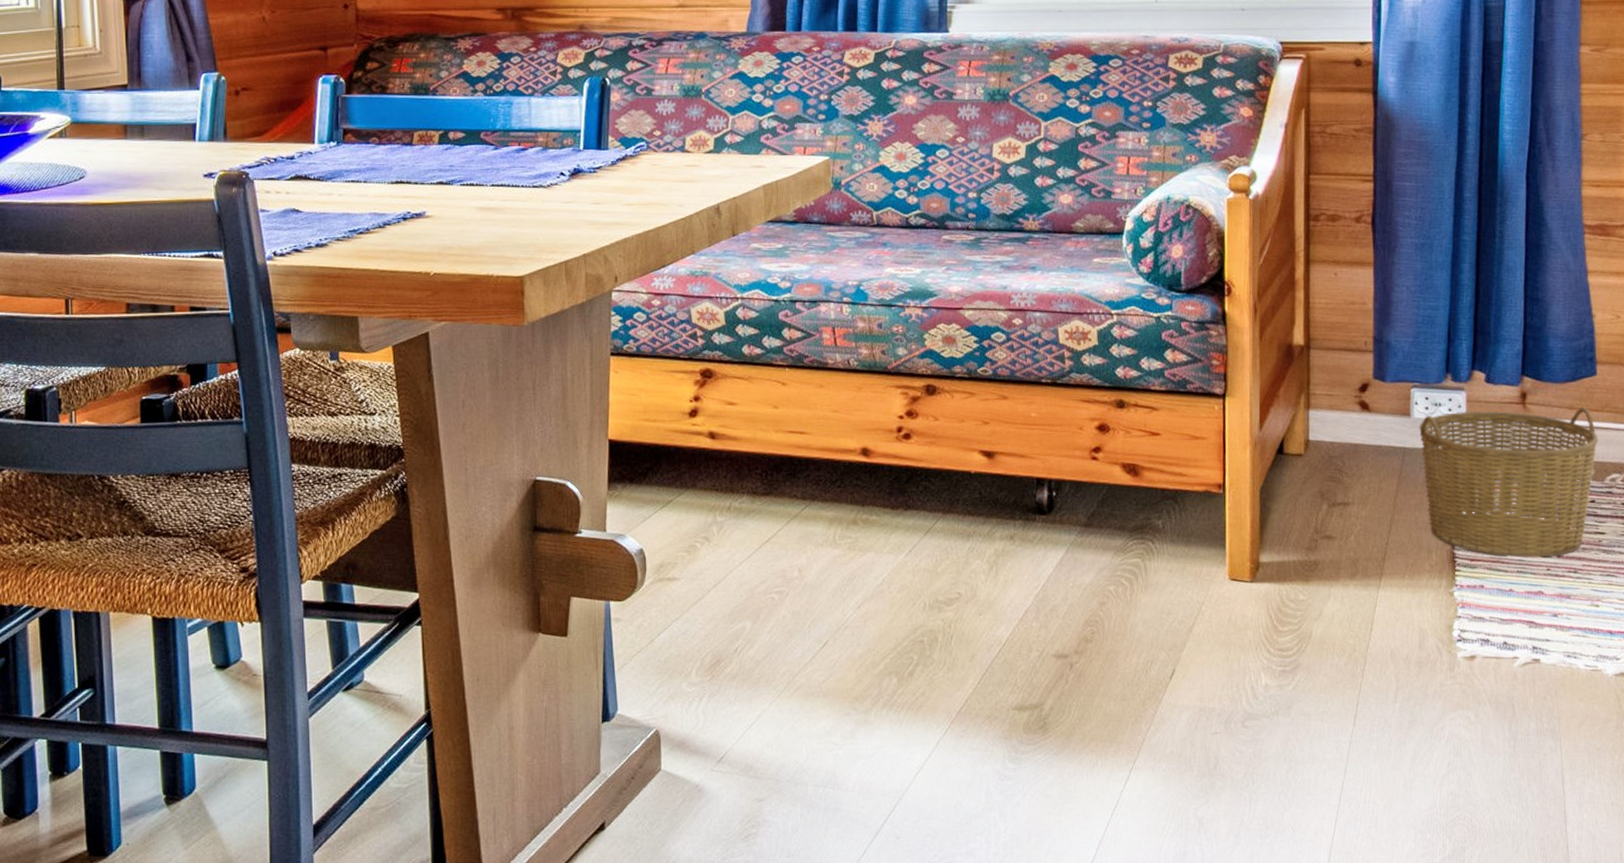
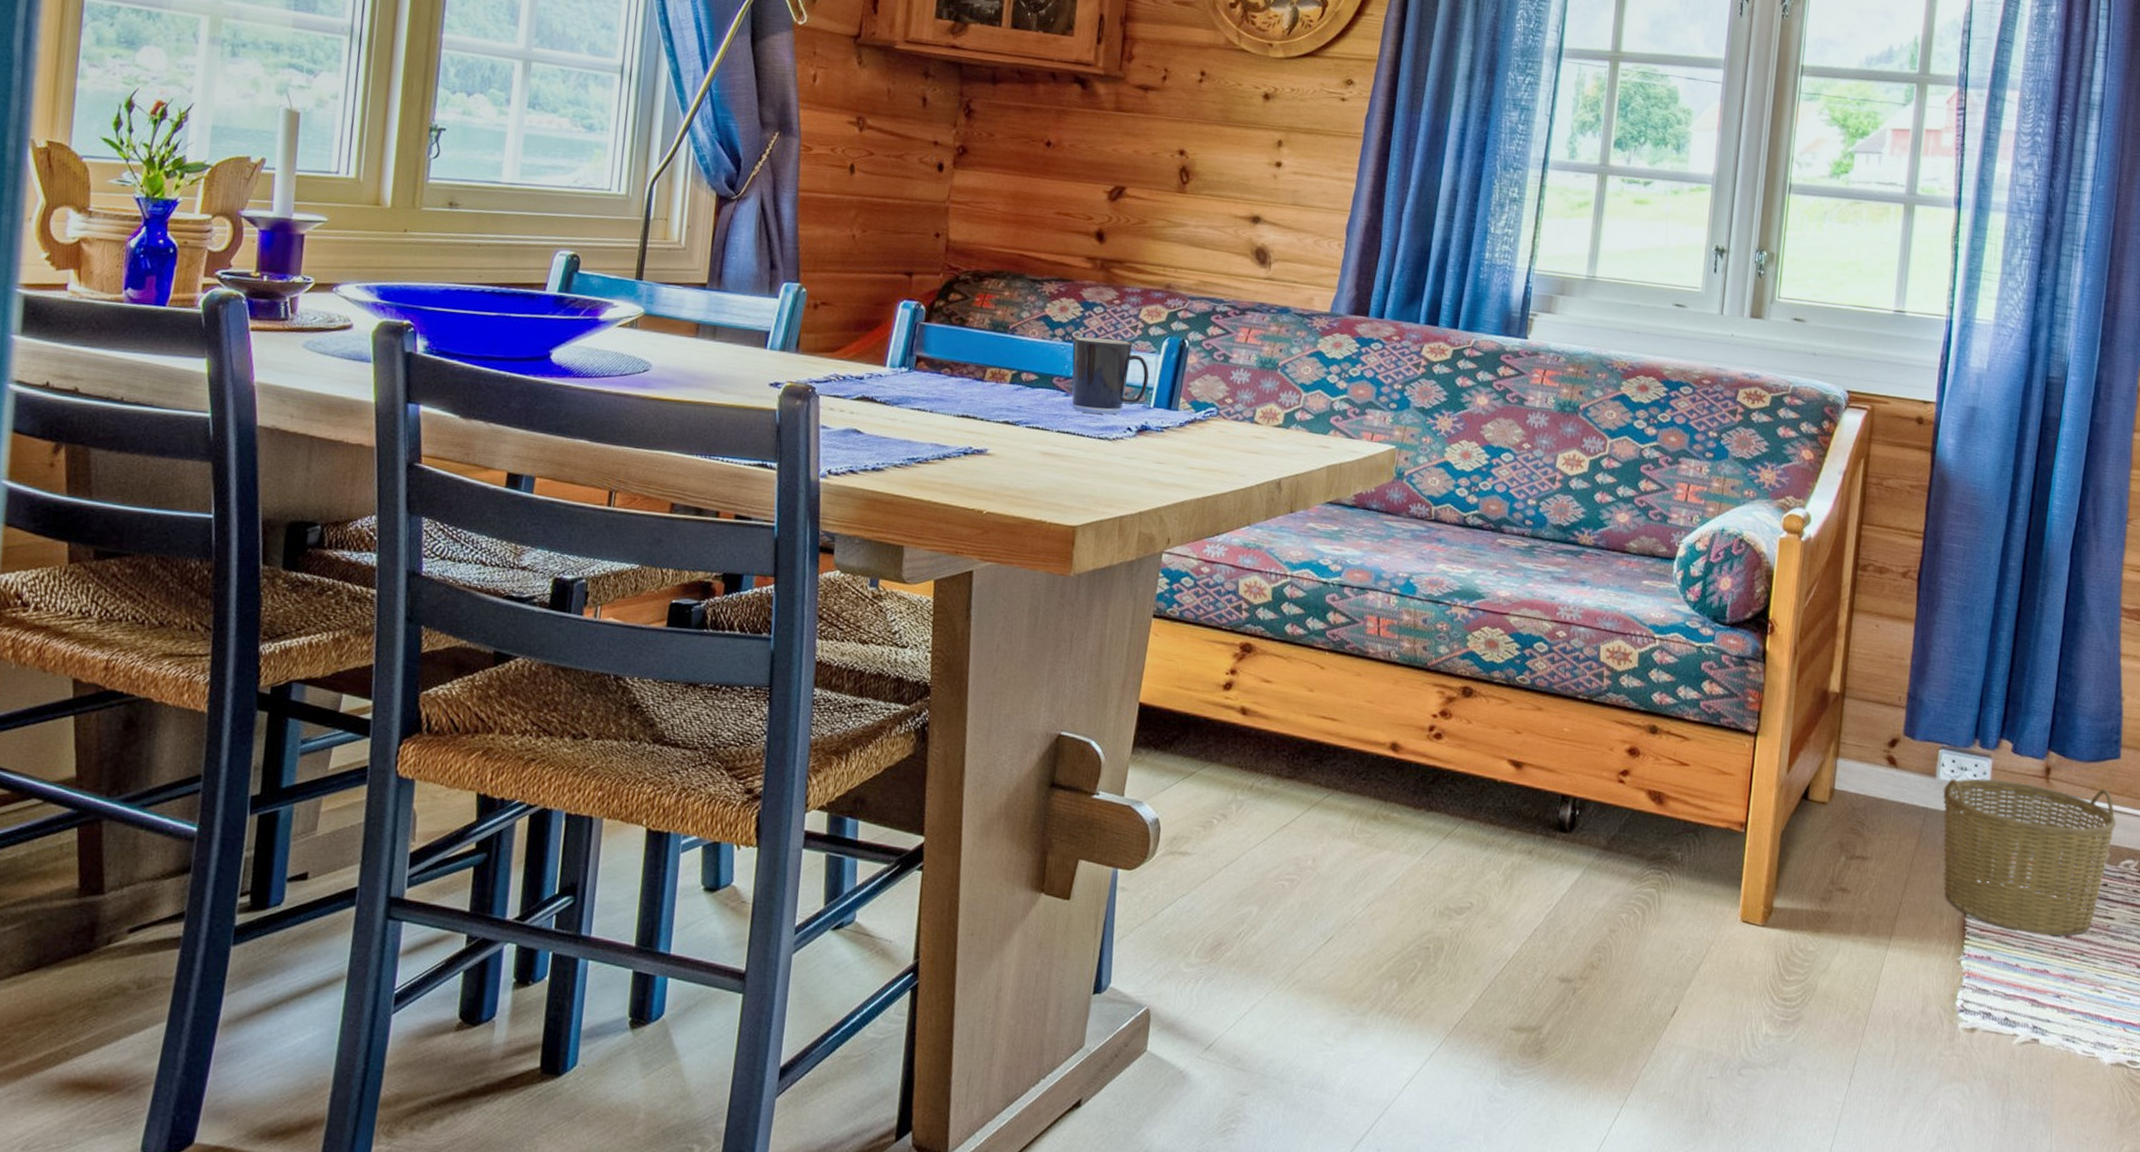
mug: none [494,86,575,163] -> present [1071,336,1149,415]

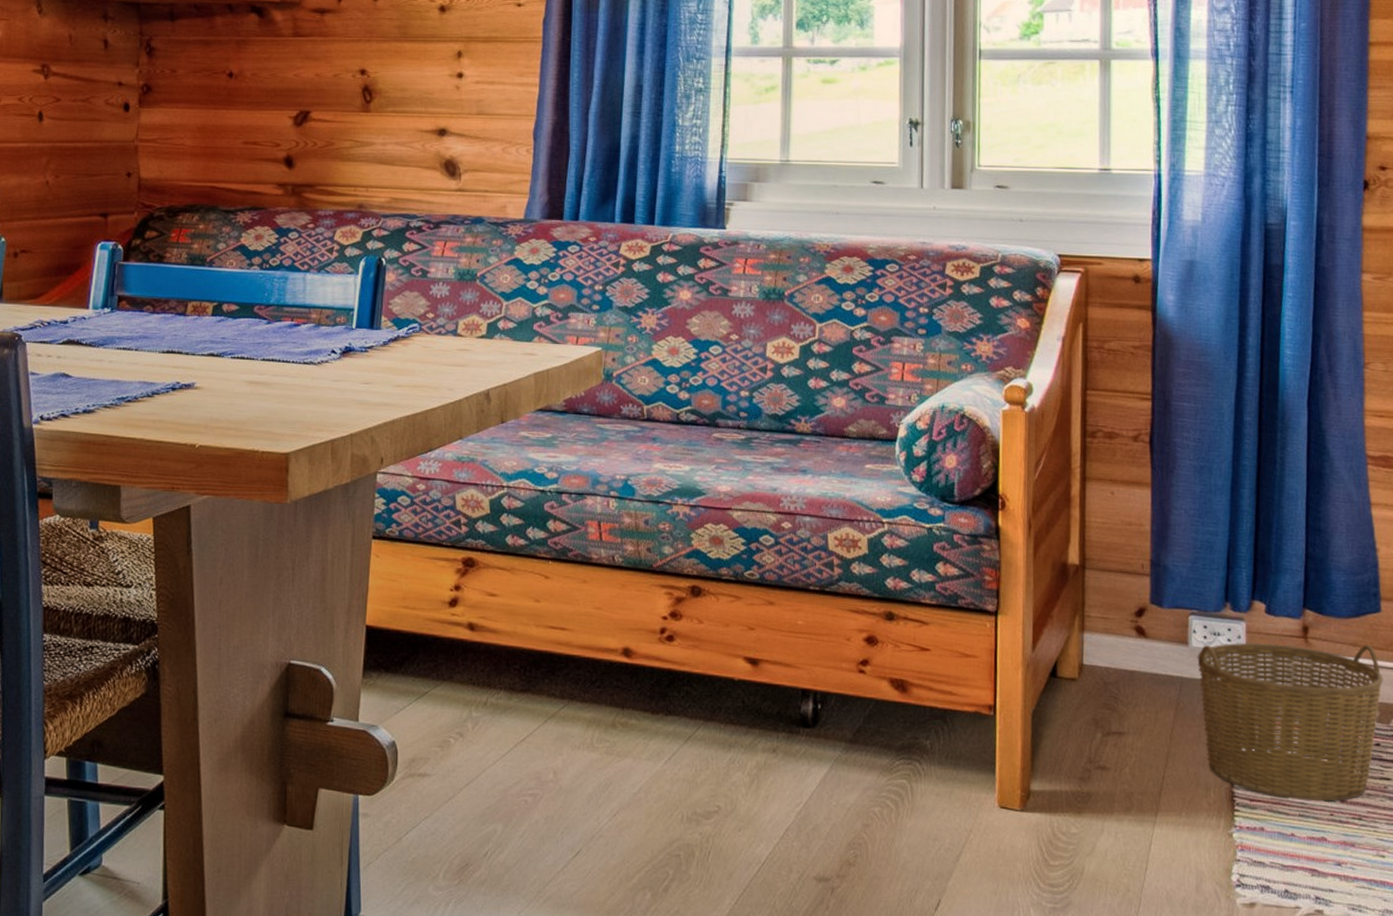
mug: present [1071,336,1149,415] -> none [270,262,349,339]

